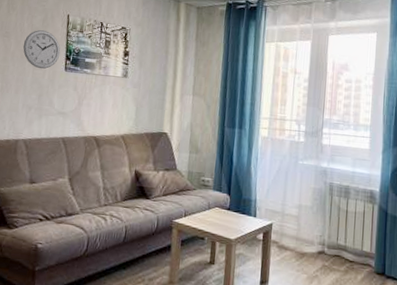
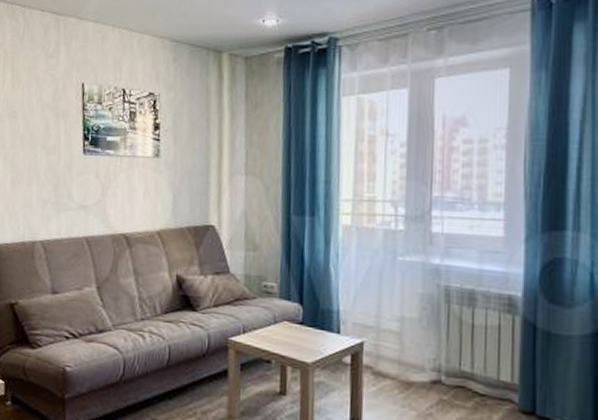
wall clock: present [23,30,61,69] -> none [32,106,77,154]

